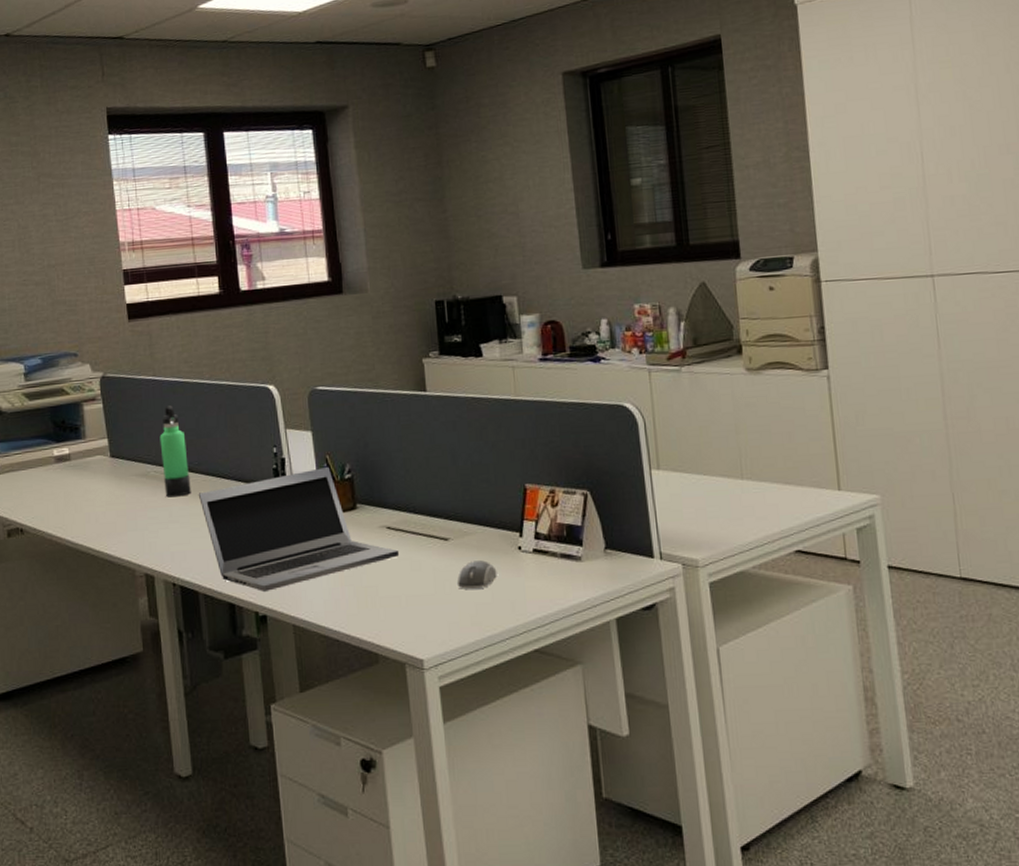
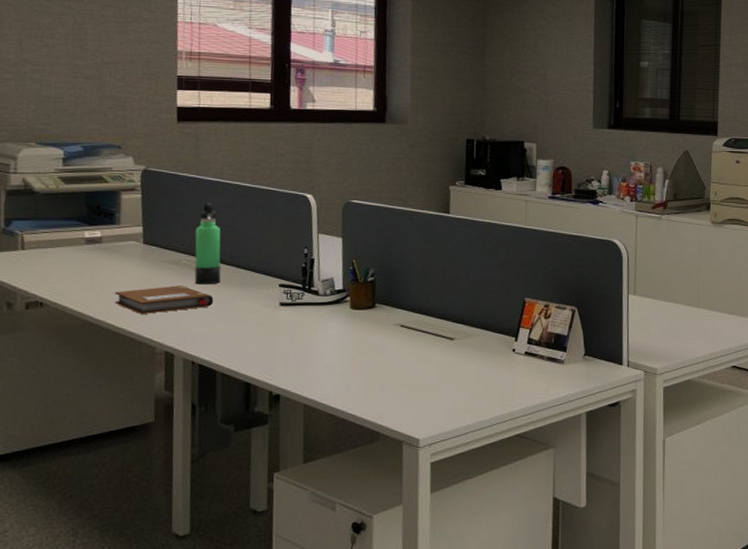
notebook: none [89,500,187,535] -> present [114,285,214,315]
laptop: present [198,467,400,593] -> none [227,270,409,375]
computer mouse: present [456,560,497,589] -> none [456,359,492,382]

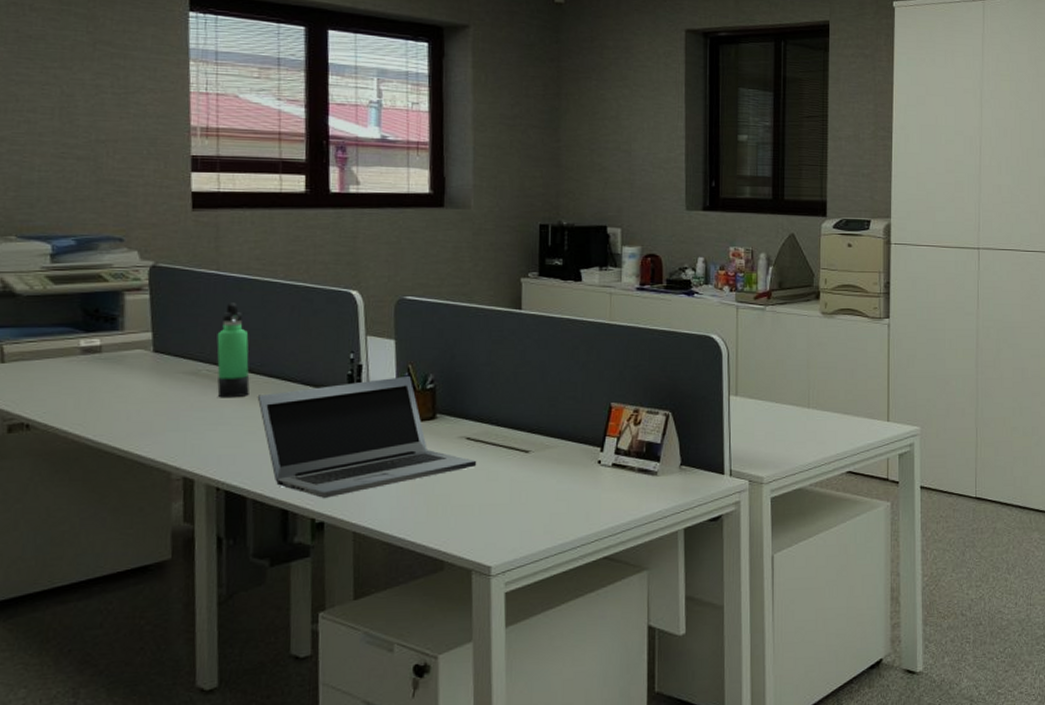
notebook: present [114,285,214,315] -> none [119,400,242,435]
laptop: none [227,270,409,375] -> present [257,376,477,499]

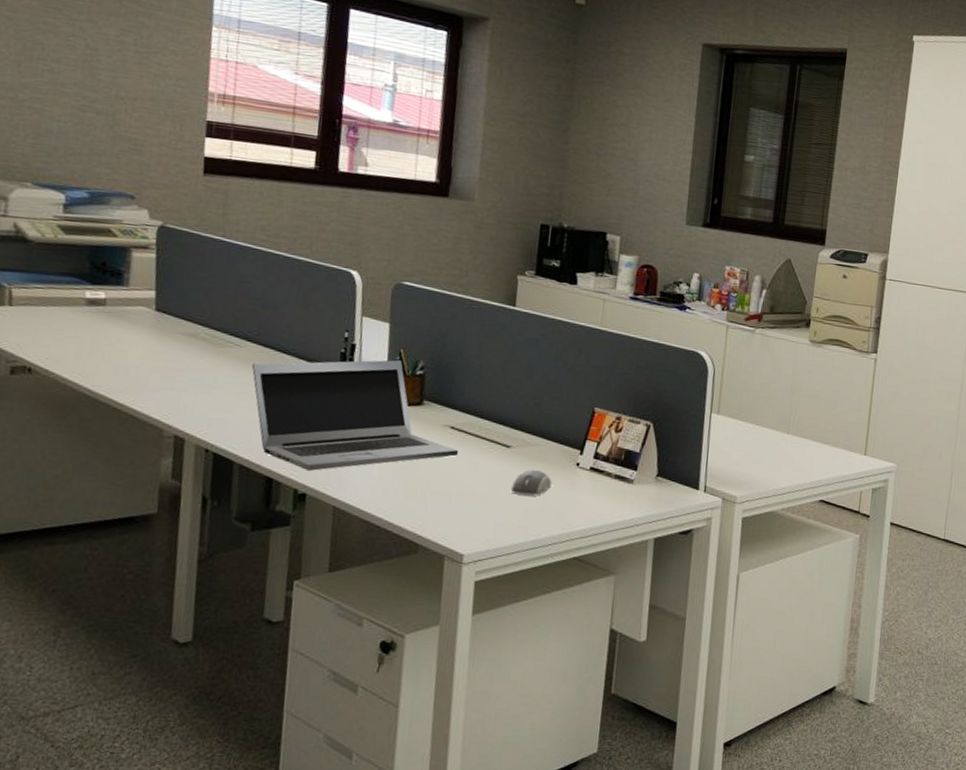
thermos bottle: present [216,302,250,398] -> none [213,269,248,364]
computer mouse: none [533,473,575,499] -> present [510,470,552,496]

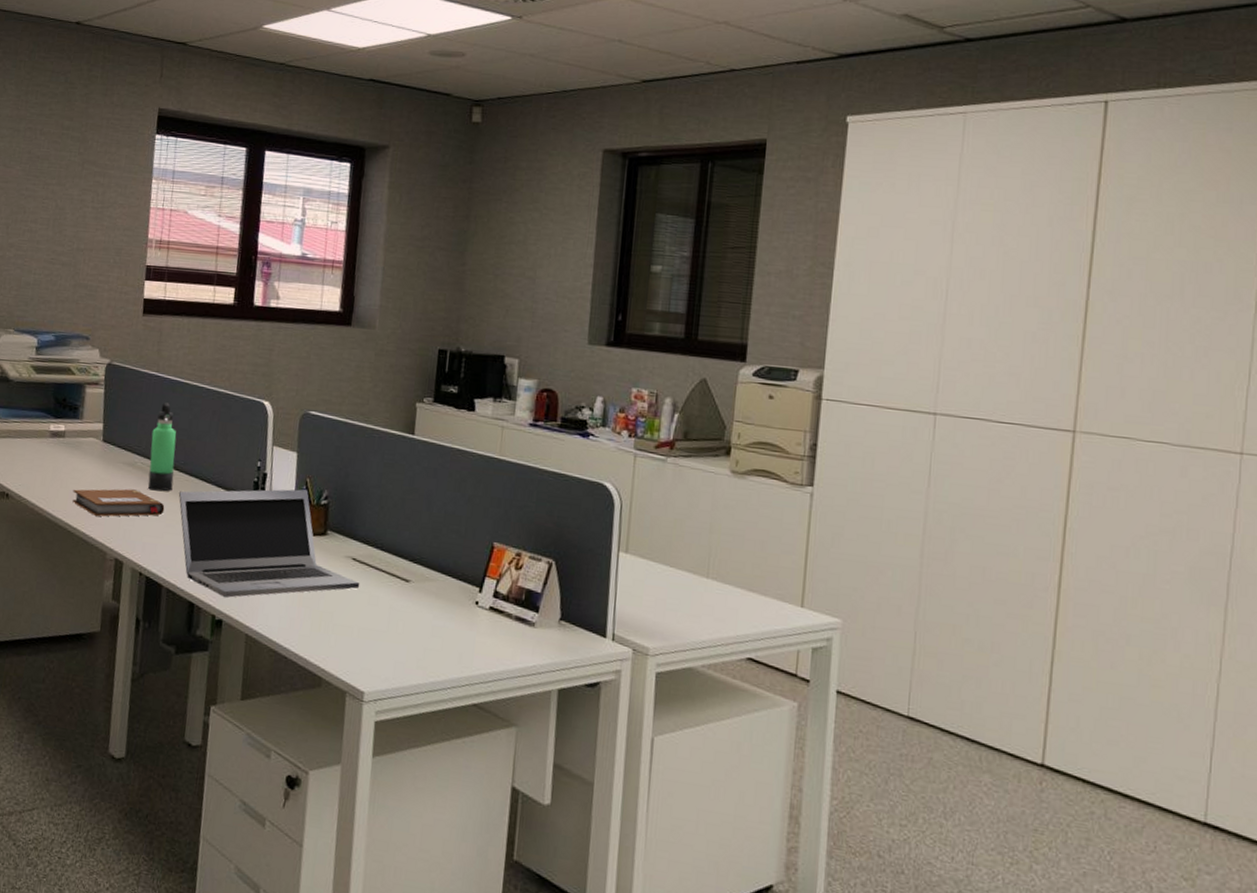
notebook: none [118,361,235,392] -> present [73,489,165,517]
thermos bottle: none [213,269,248,364] -> present [147,402,176,492]
computer mouse: present [510,470,552,496] -> none [409,606,451,635]

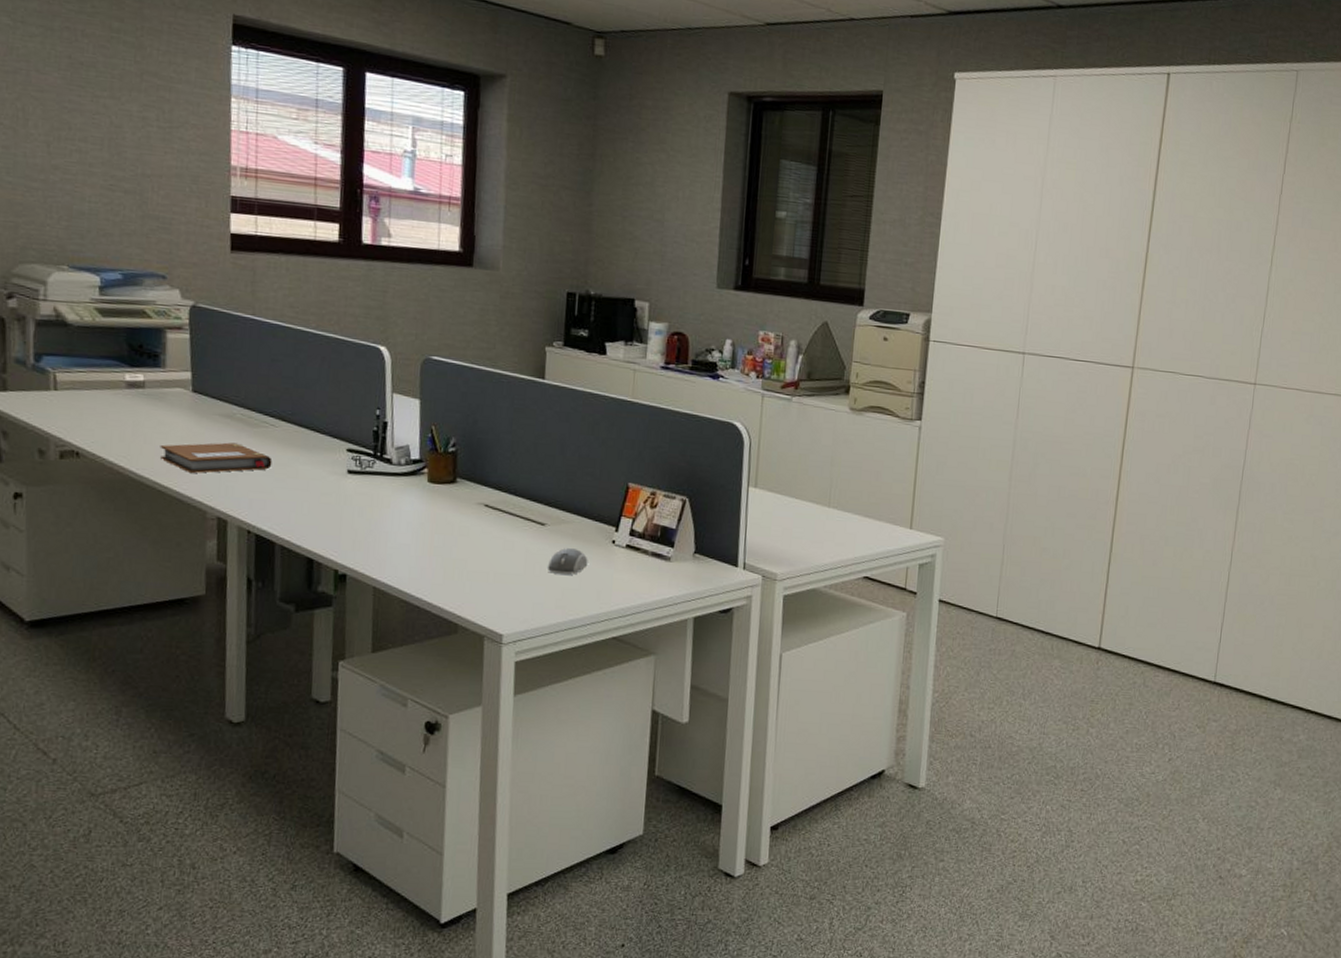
thermos bottle: present [147,402,176,492] -> none [250,348,281,444]
laptop: present [178,489,360,598] -> none [287,437,494,552]
computer mouse: none [409,606,451,635] -> present [547,548,588,575]

